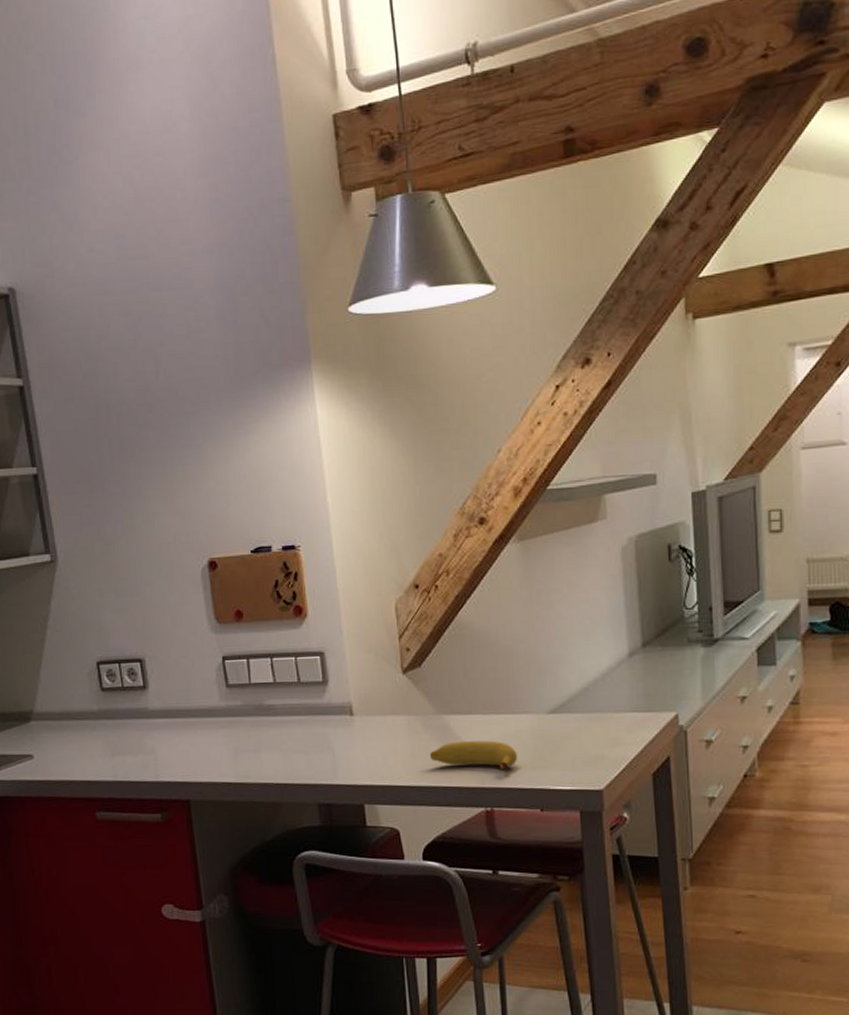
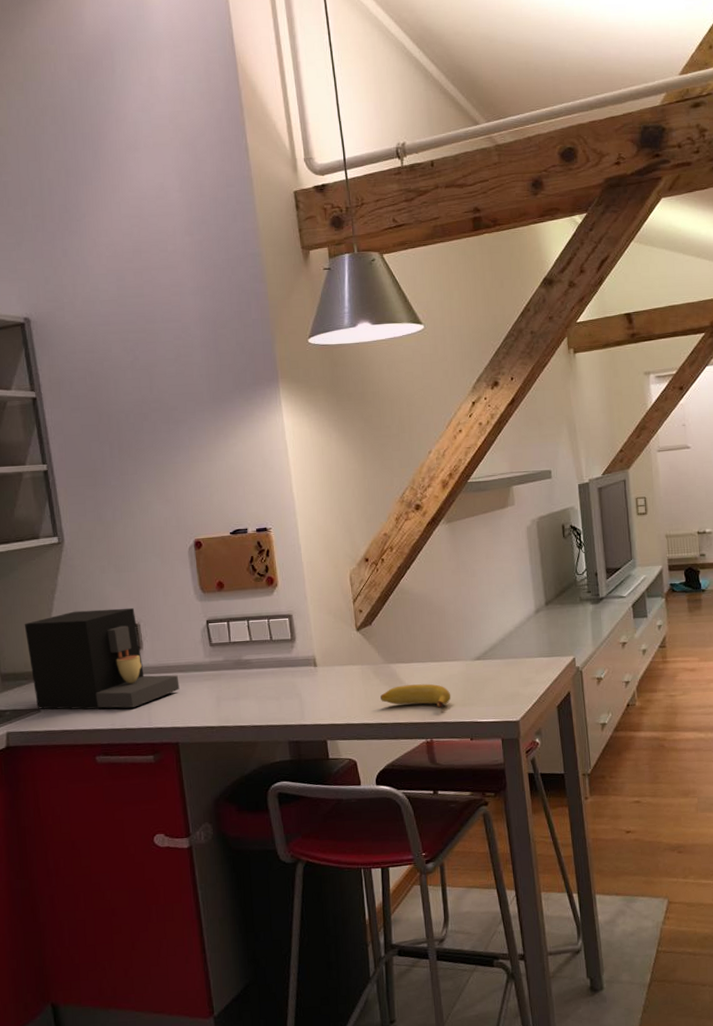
coffee maker: none [13,639,191,759] -> present [24,607,180,710]

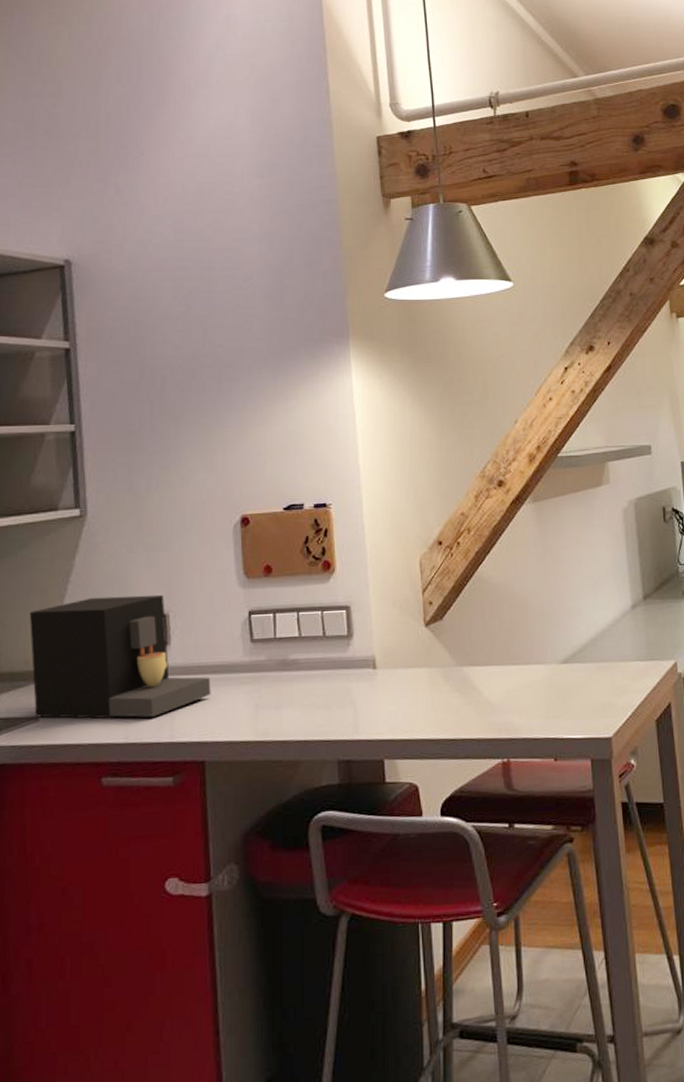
banana: present [380,684,451,708] -> none [450,691,533,721]

